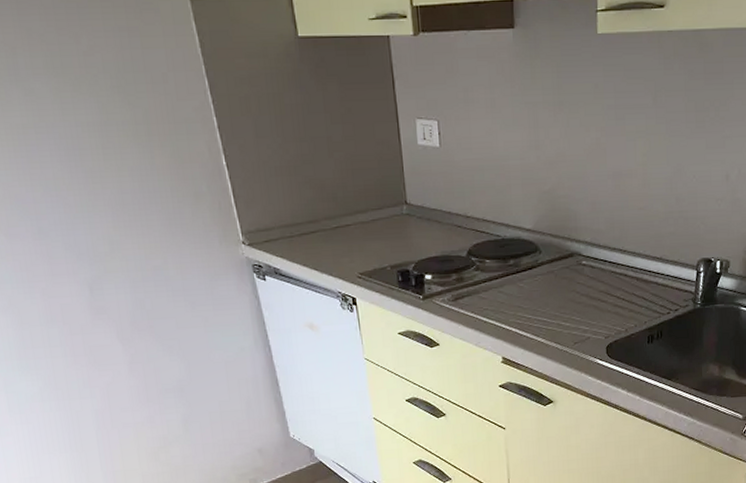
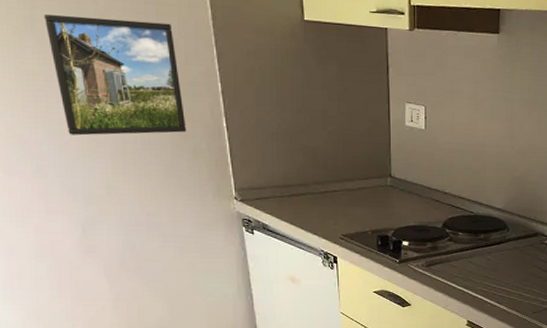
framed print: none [27,56,185,190] -> present [44,14,187,136]

